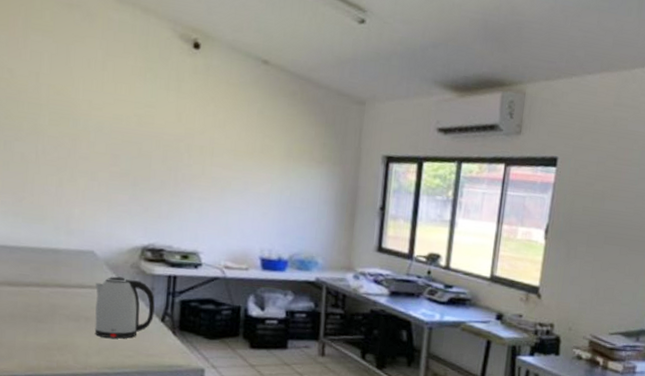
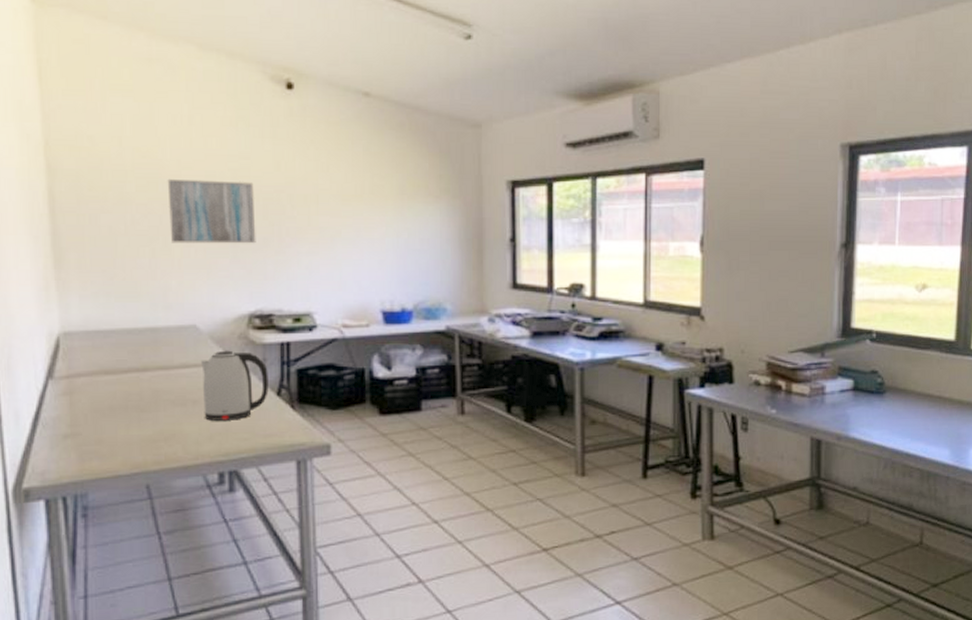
wall art: none [77,116,156,185] -> present [167,178,256,244]

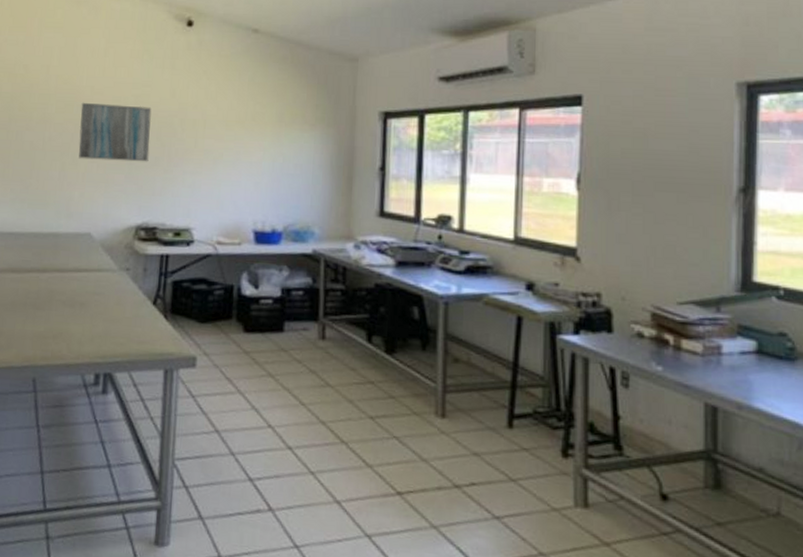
kettle: present [201,350,269,421] -> none [88,258,148,325]

